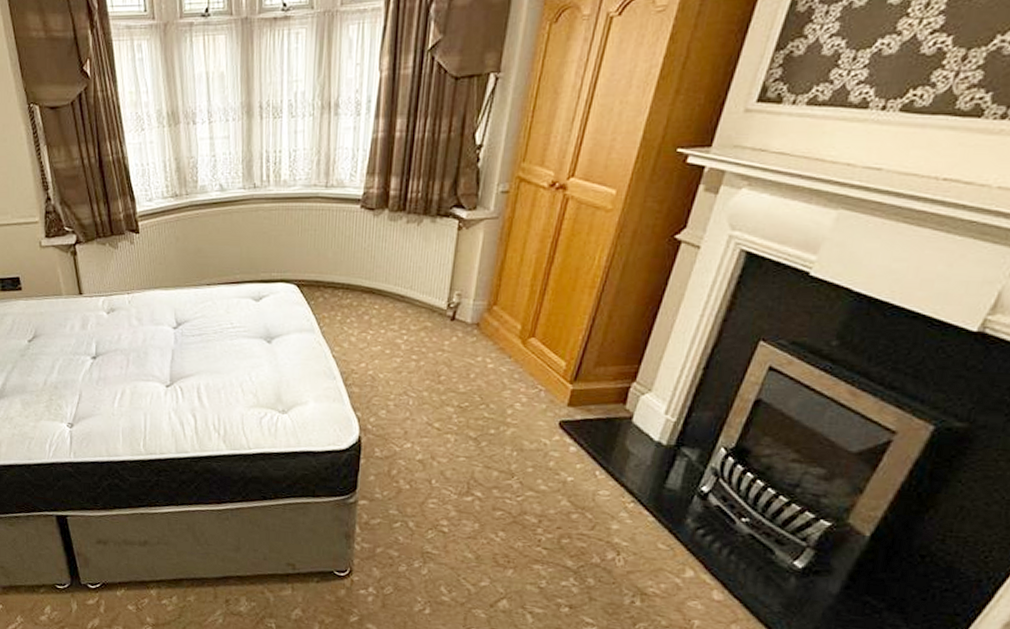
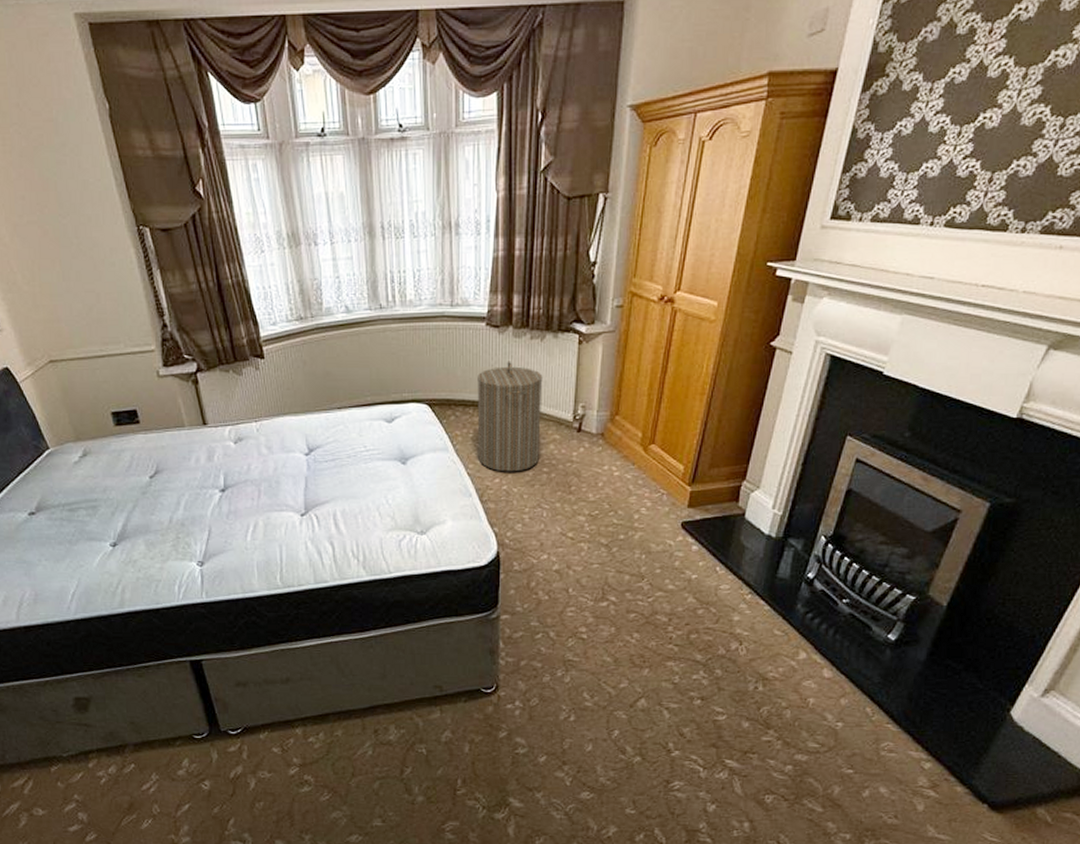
laundry hamper: none [344,244,417,358] -> present [477,361,543,472]

